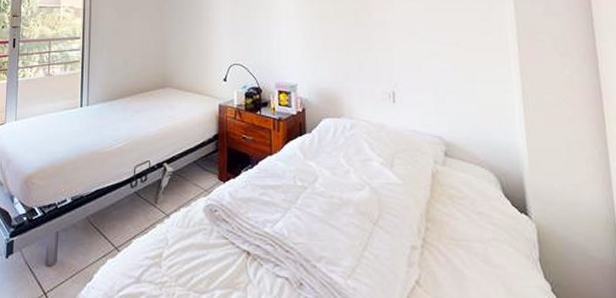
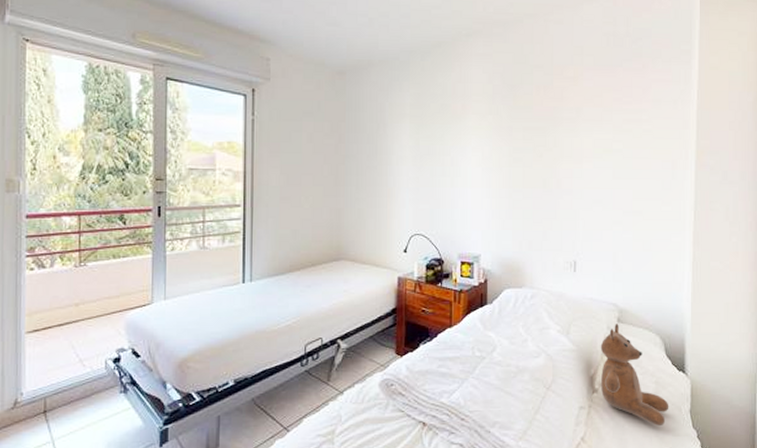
teddy bear: none [428,158,514,275] -> present [600,324,669,427]

